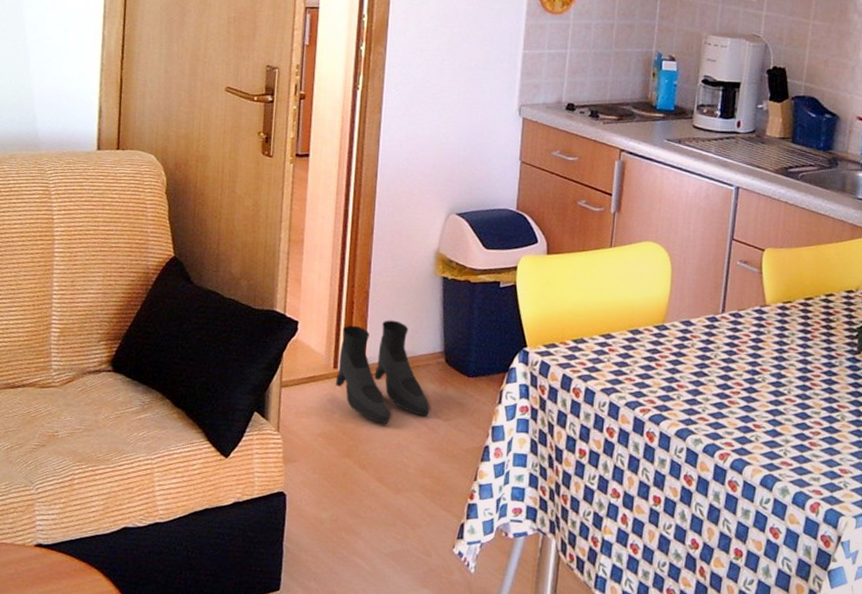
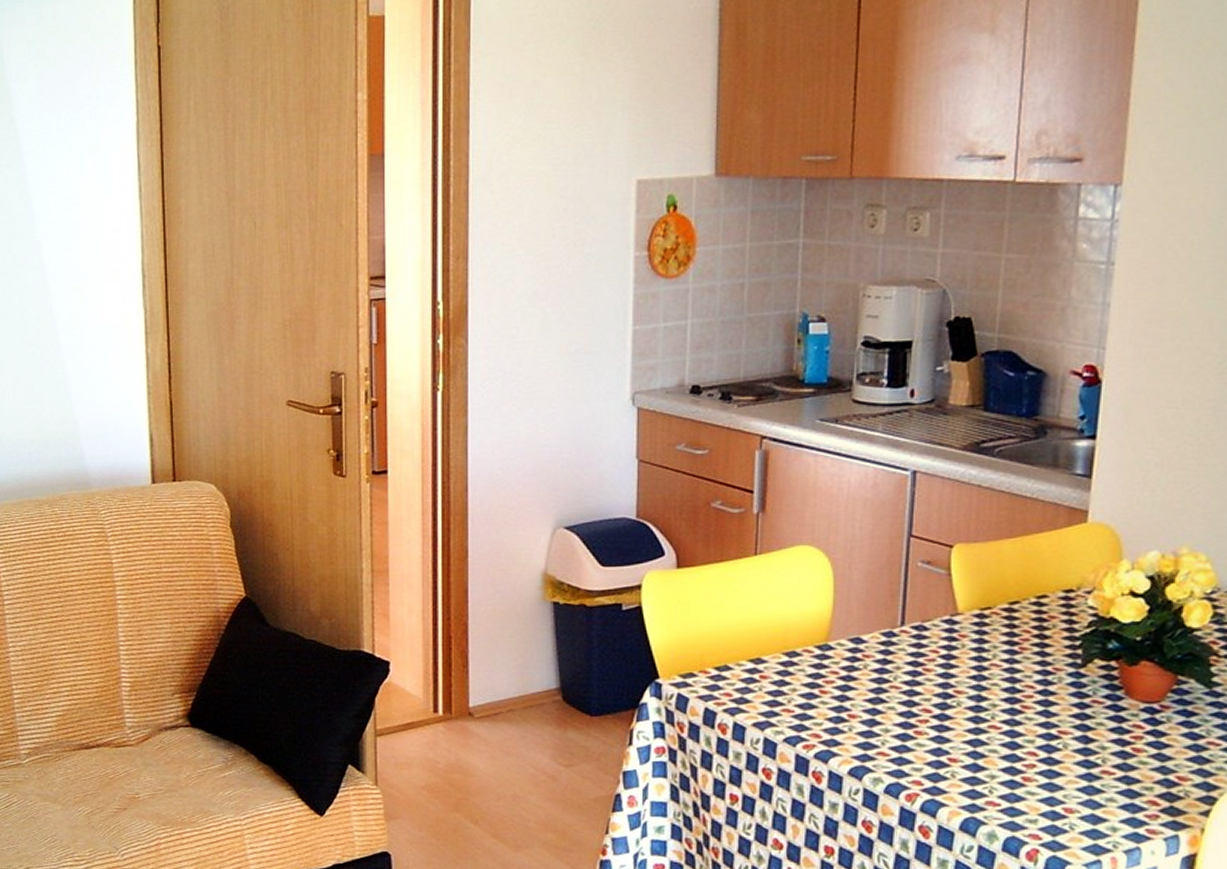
boots: present [335,320,430,424] -> none [436,655,549,773]

